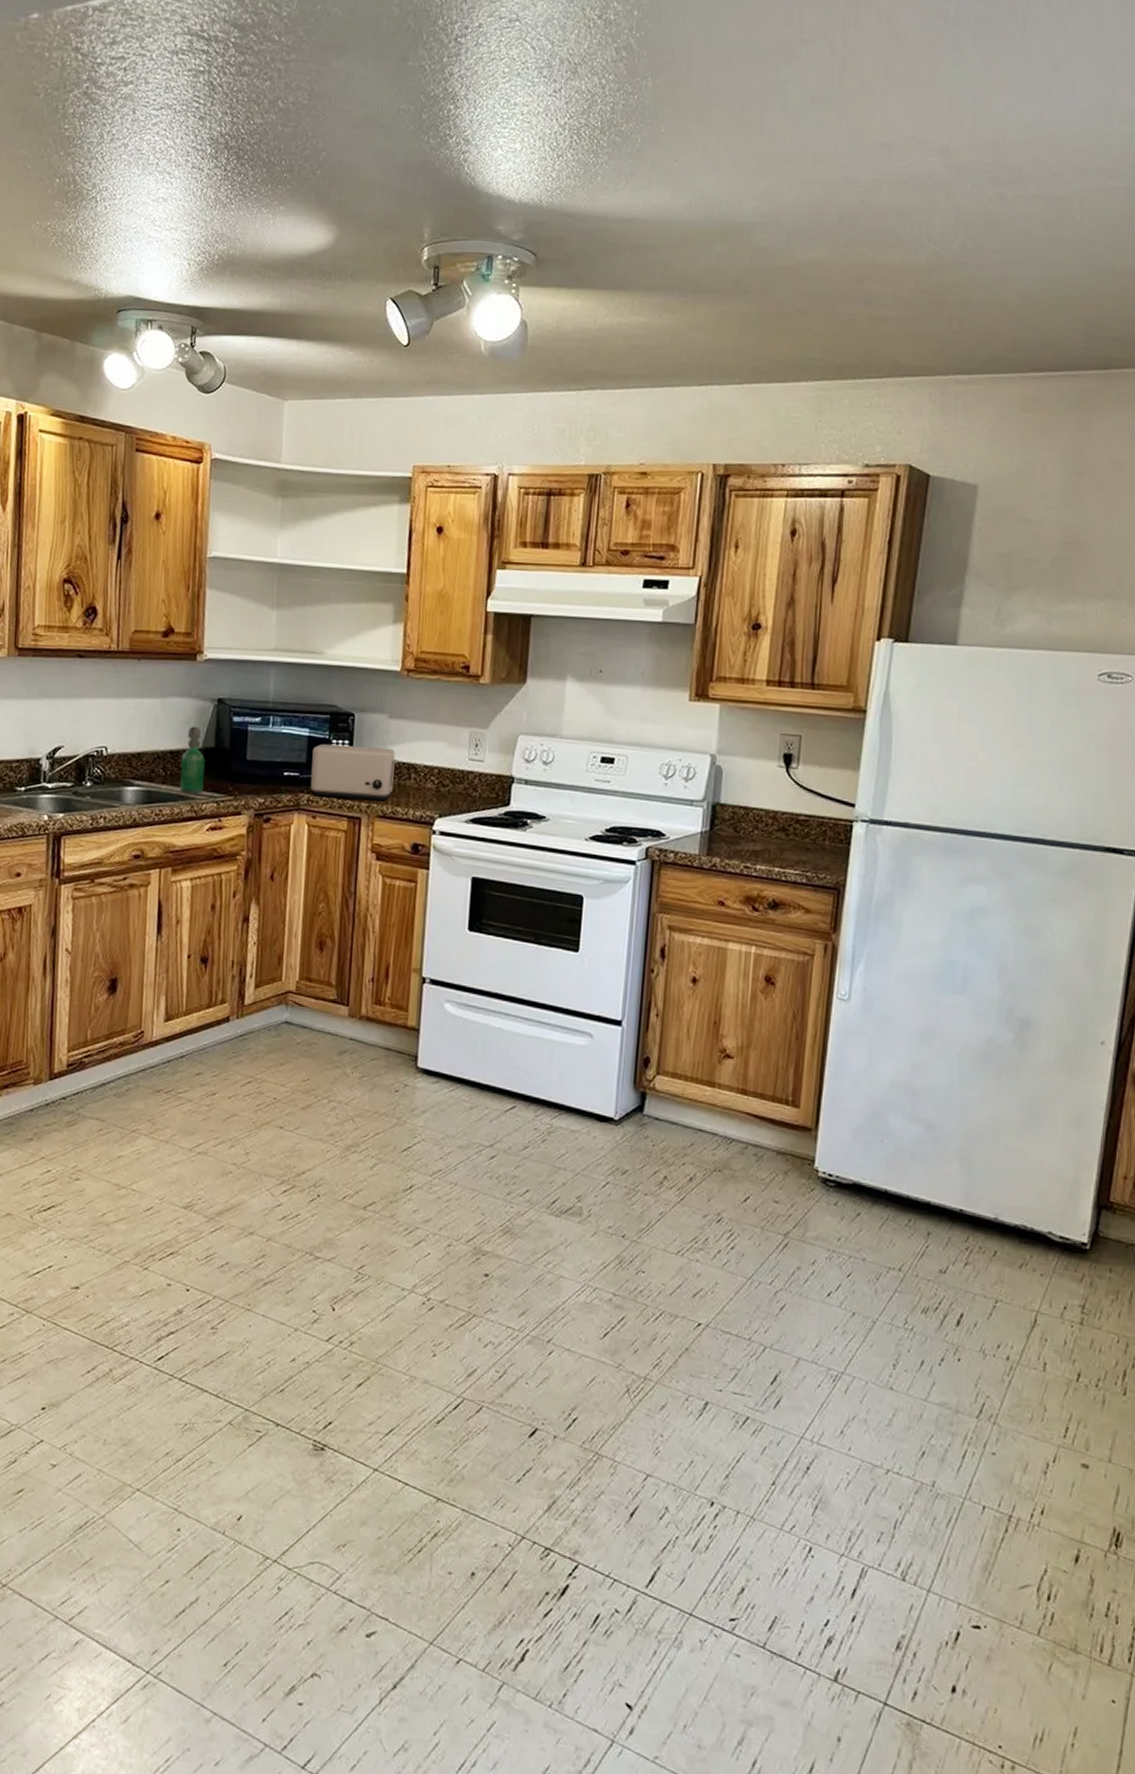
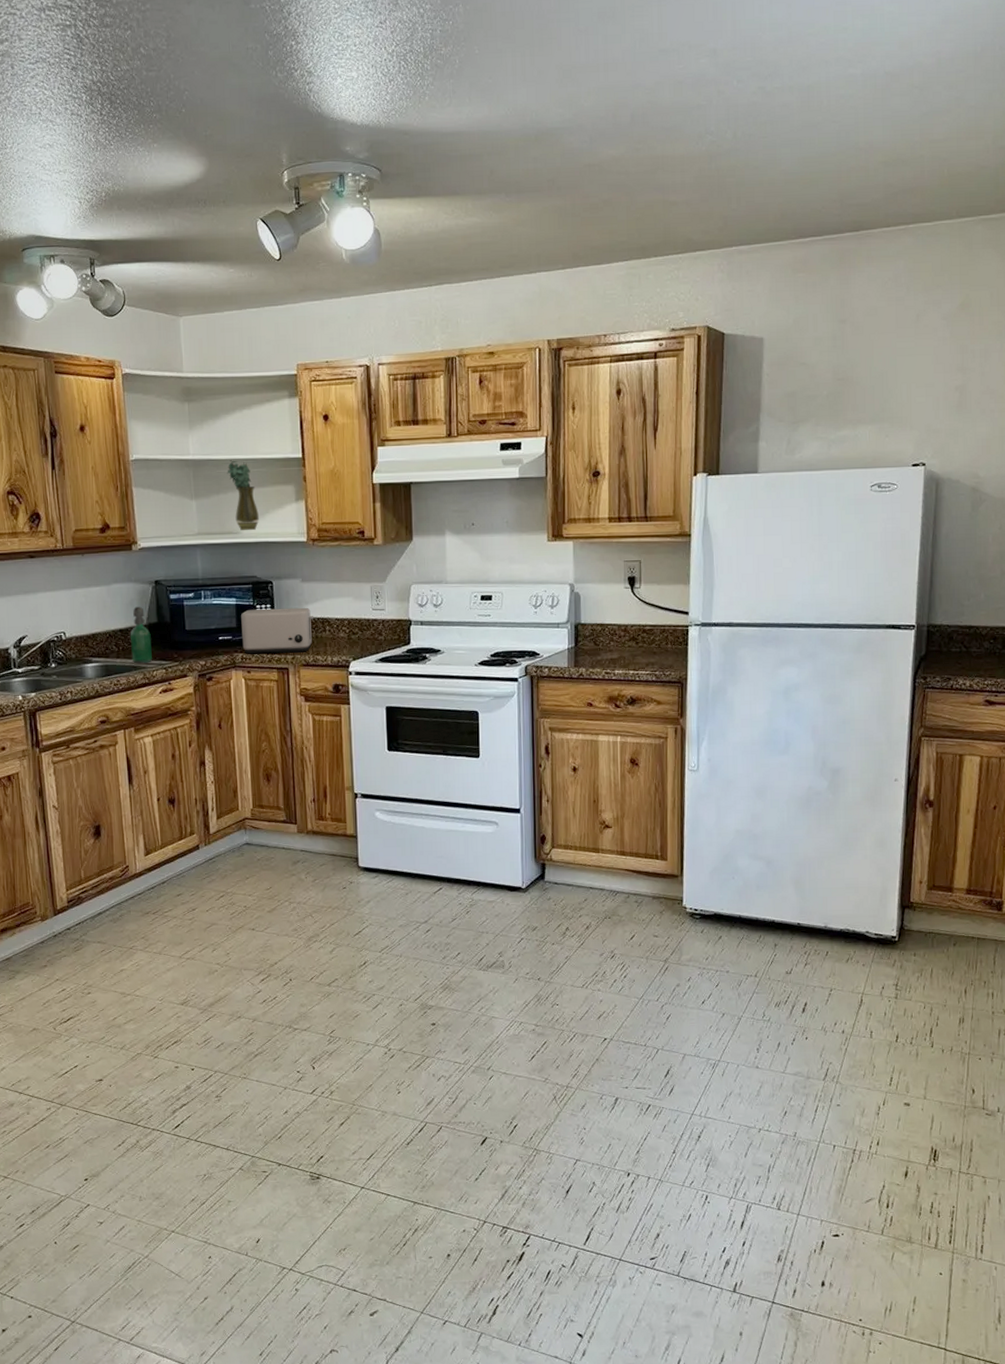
vase: none [317,568,349,653] -> present [227,460,260,531]

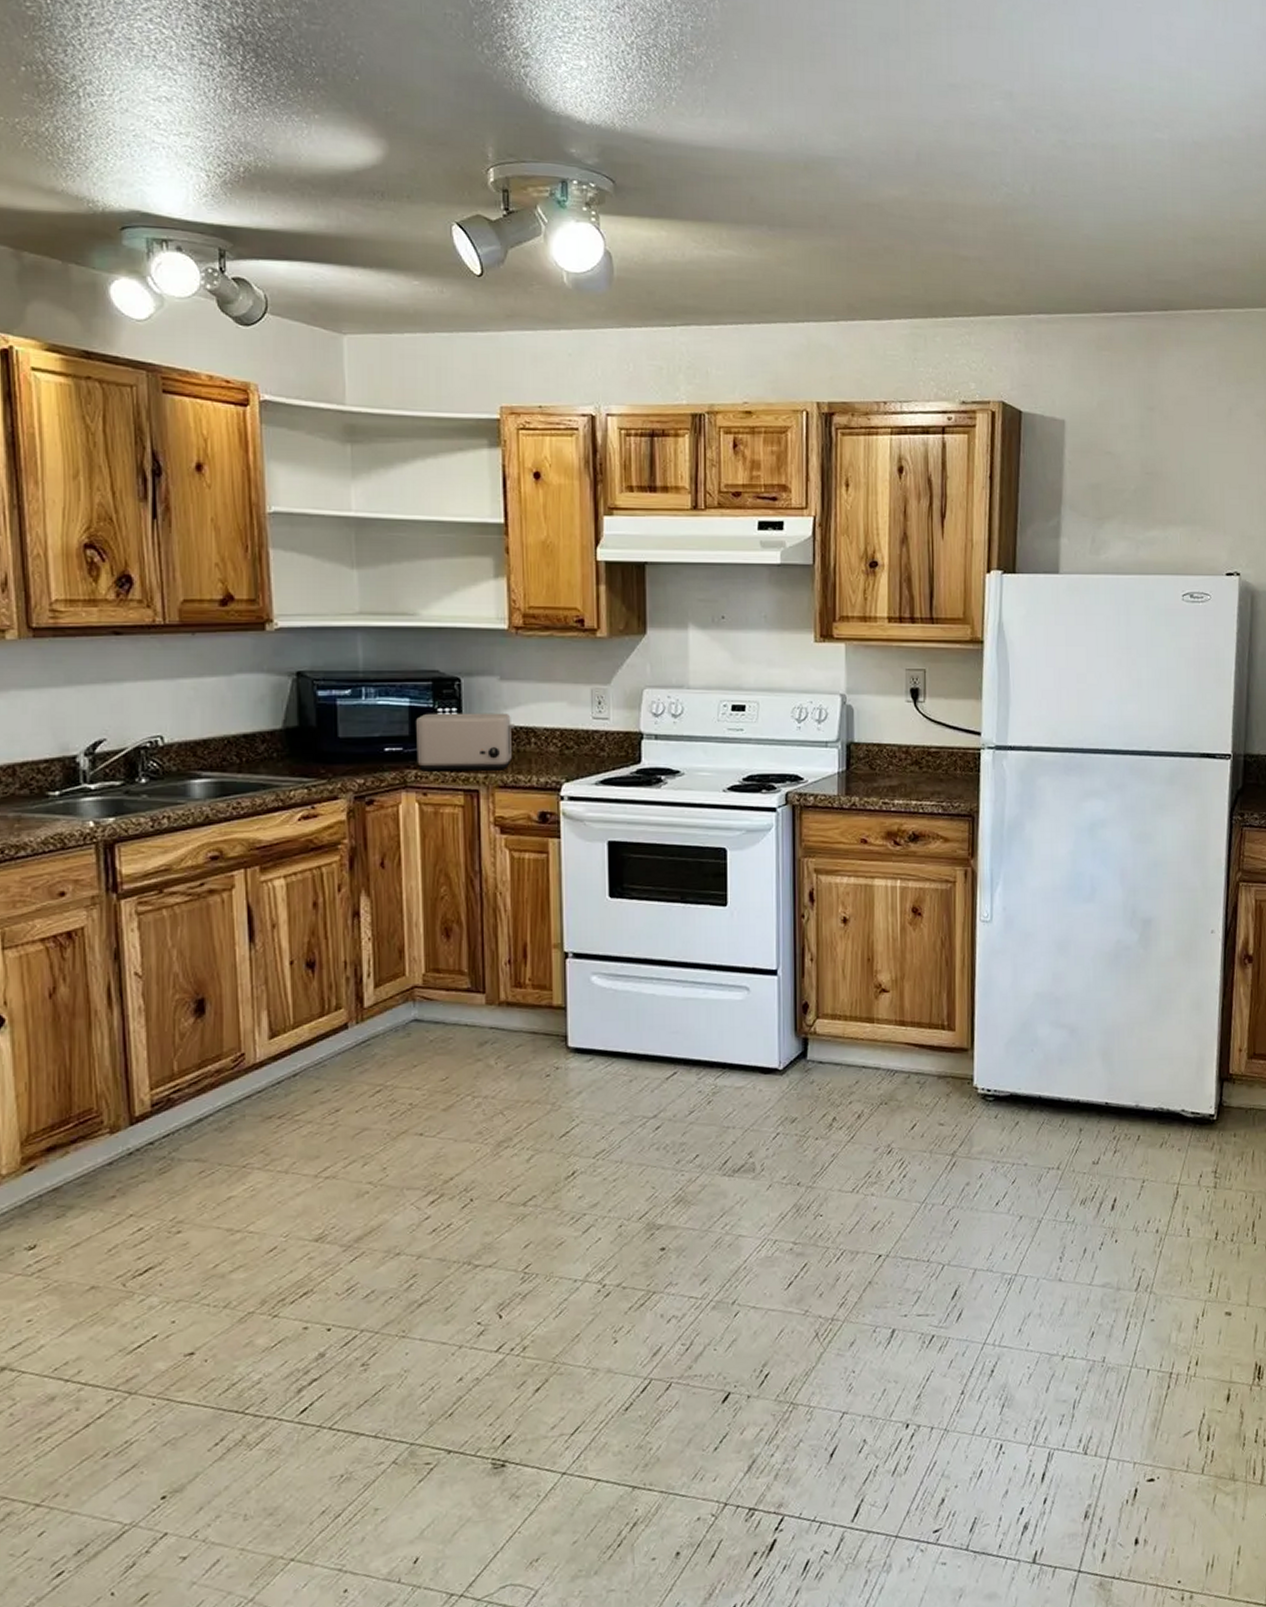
soap dispenser: present [130,606,153,664] -> none [258,705,290,781]
vase: present [227,460,260,531] -> none [402,521,446,613]

